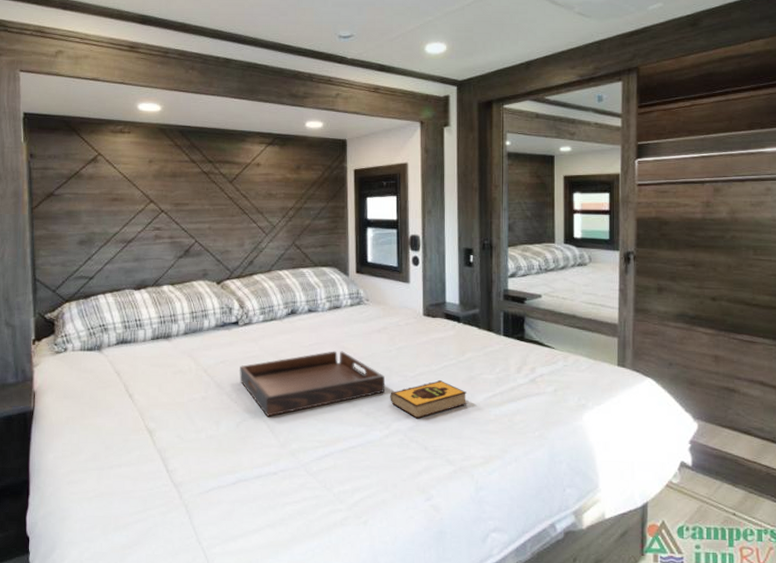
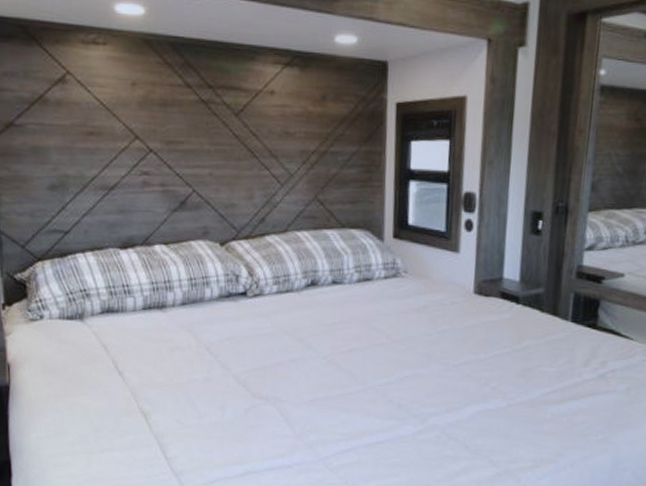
serving tray: present [239,351,386,417] -> none [247,331,423,404]
hardback book: present [390,379,467,419] -> none [427,370,520,414]

